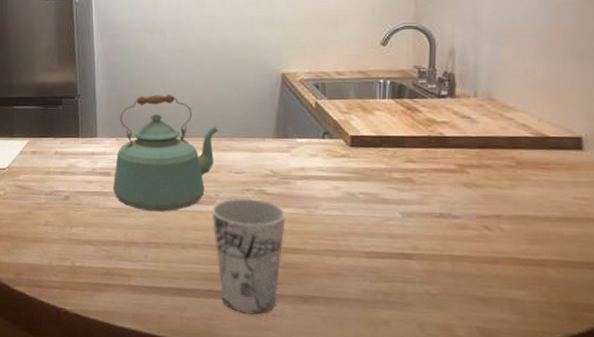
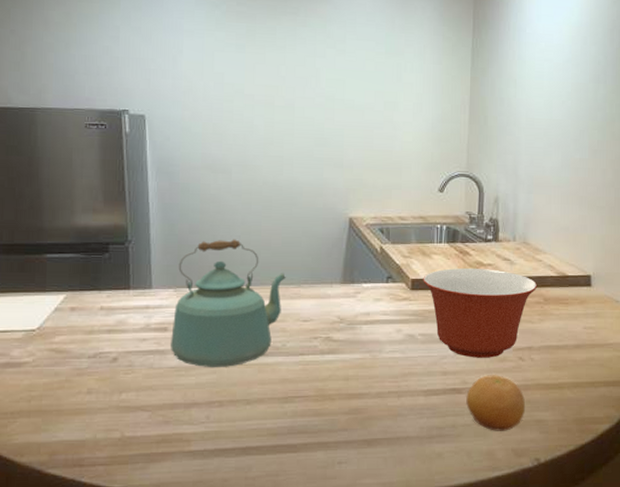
cup: present [212,198,287,315] -> none [279,347,353,466]
mixing bowl: none [364,125,508,224] -> present [423,268,538,358]
fruit: none [417,241,494,307] -> present [466,374,526,431]

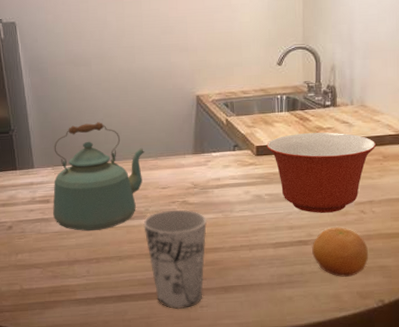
cup: none [279,347,353,466] -> present [143,209,208,310]

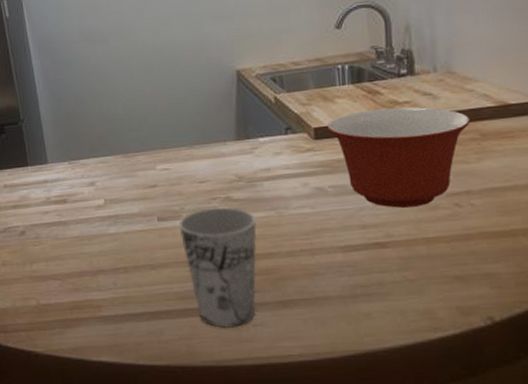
kettle: present [53,122,145,232] -> none [69,107,177,236]
fruit: present [312,226,369,277] -> none [392,224,470,288]

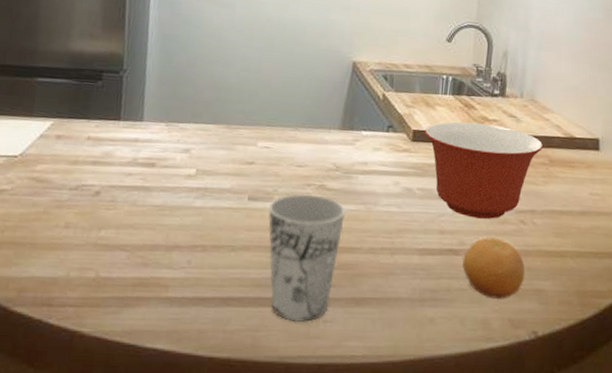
fruit: none [392,224,470,288] -> present [462,236,525,299]

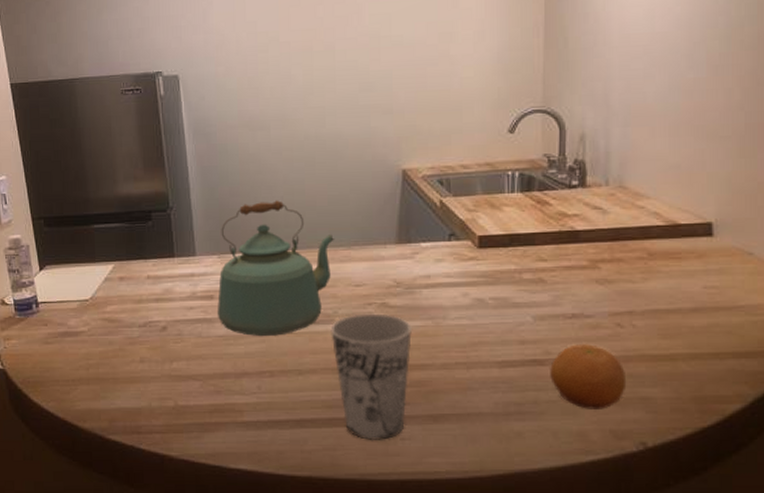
kettle: none [157,75,284,210] -> present [217,200,335,337]
mixing bowl: present [425,121,544,219] -> none [492,220,640,325]

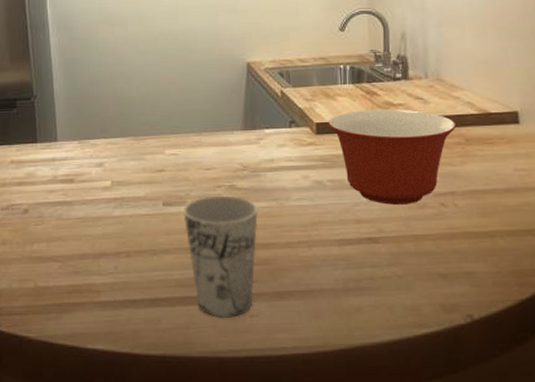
kettle: present [217,200,335,337] -> none [77,90,187,219]
mixing bowl: none [492,220,640,325] -> present [328,109,457,205]
fruit: present [550,343,627,409] -> none [384,221,453,284]

